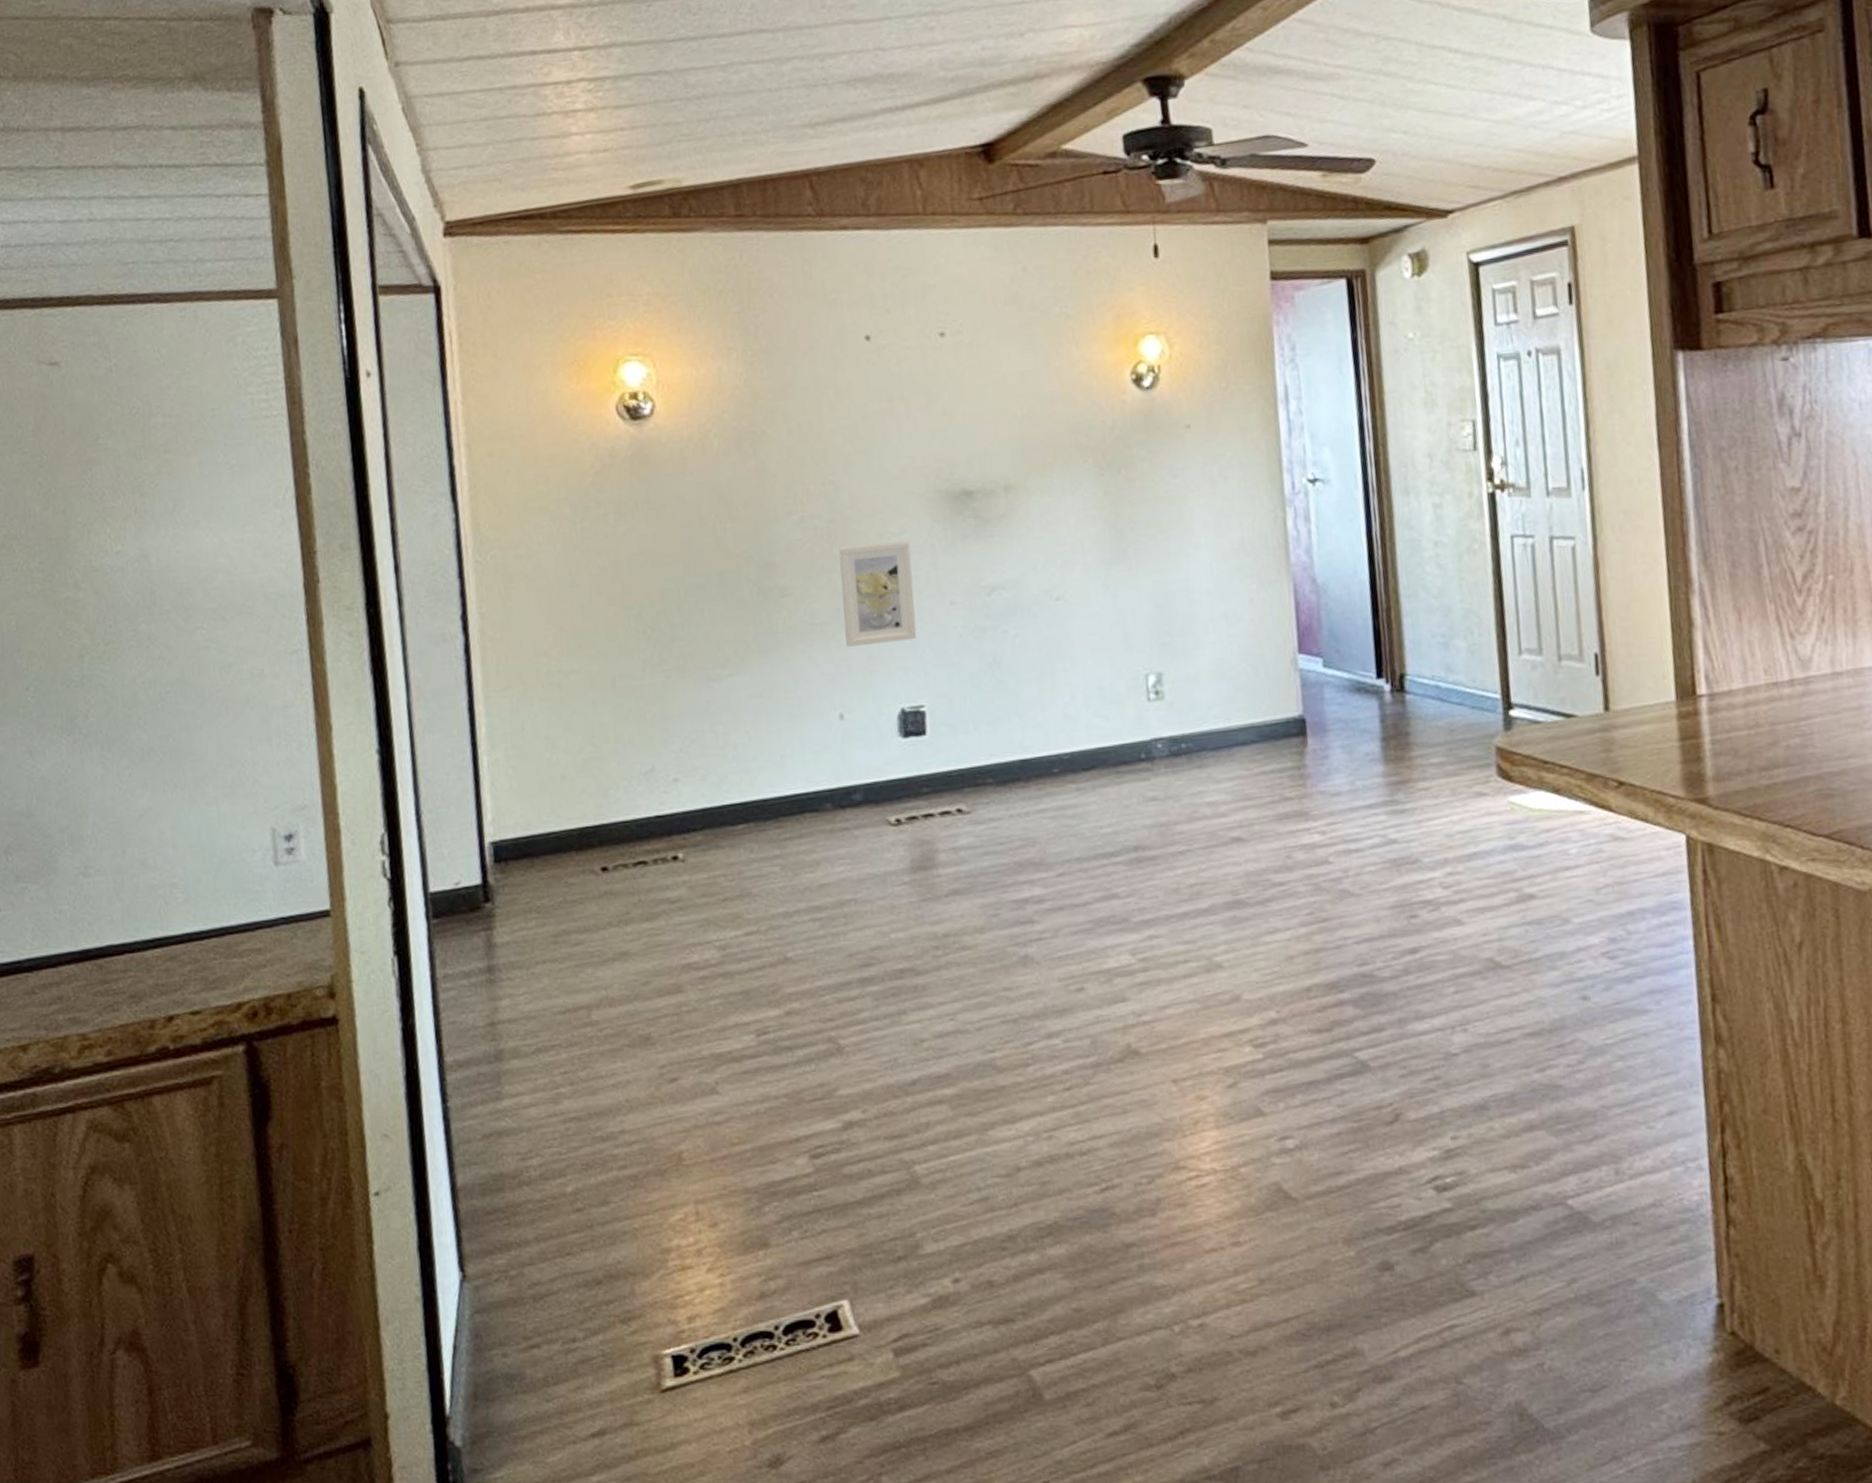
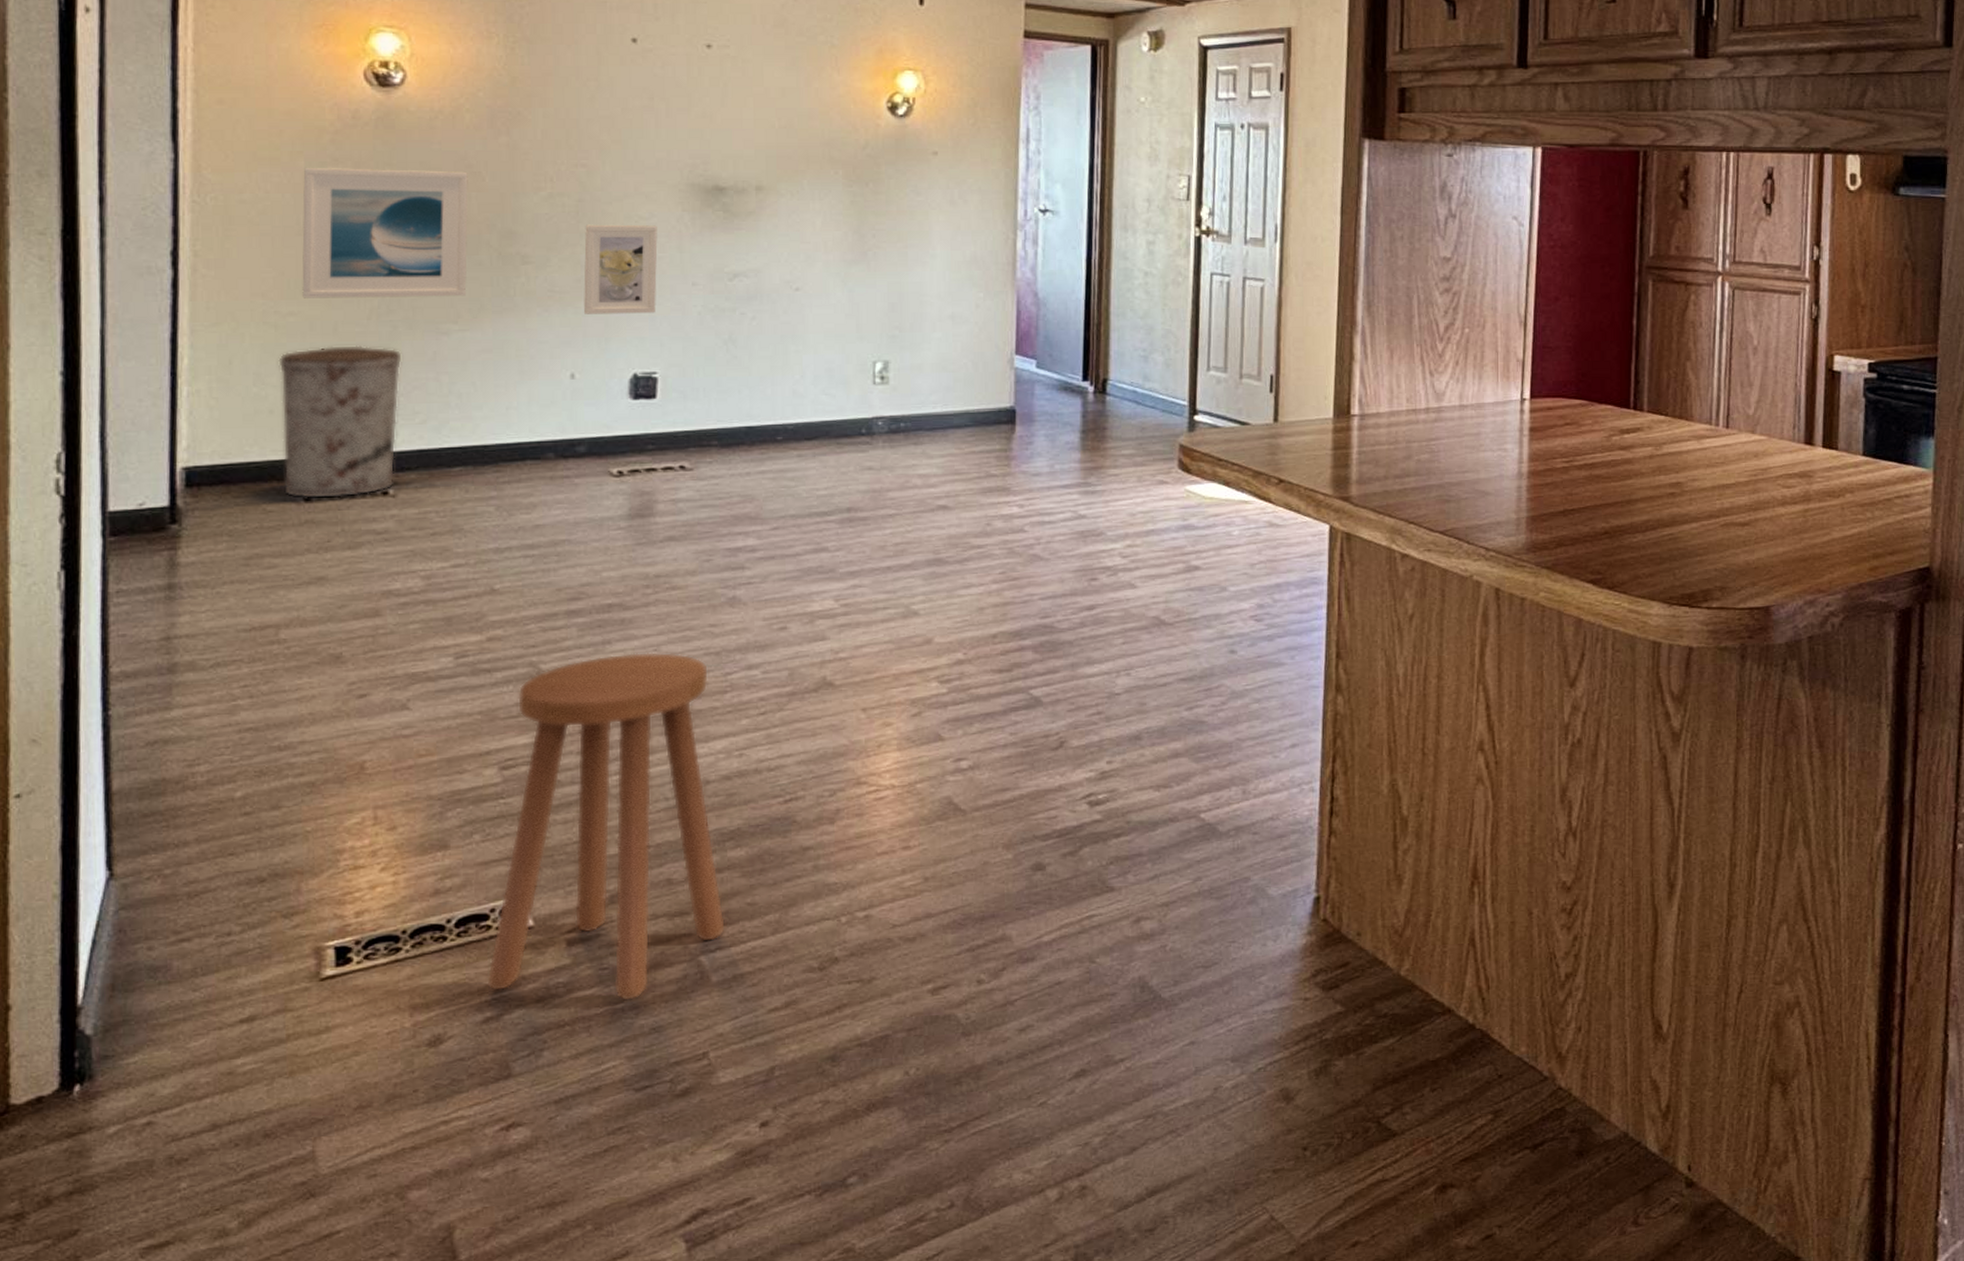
trash can: none [565,700,683,869] -> present [278,345,402,499]
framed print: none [571,502,732,654] -> present [302,167,468,299]
stool: none [818,1021,1054,1420] -> present [487,652,726,1000]

